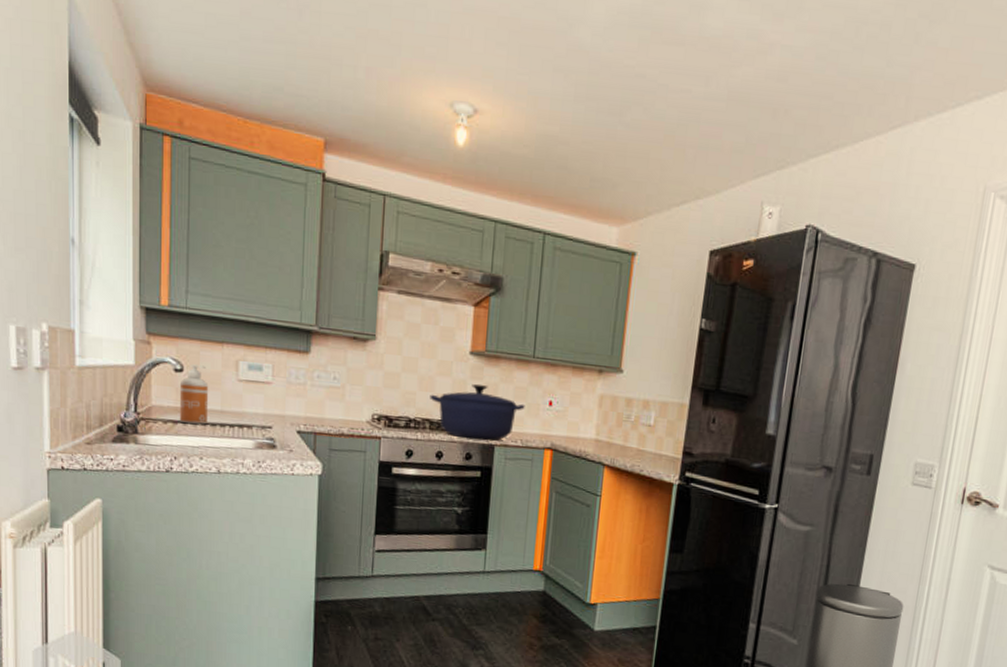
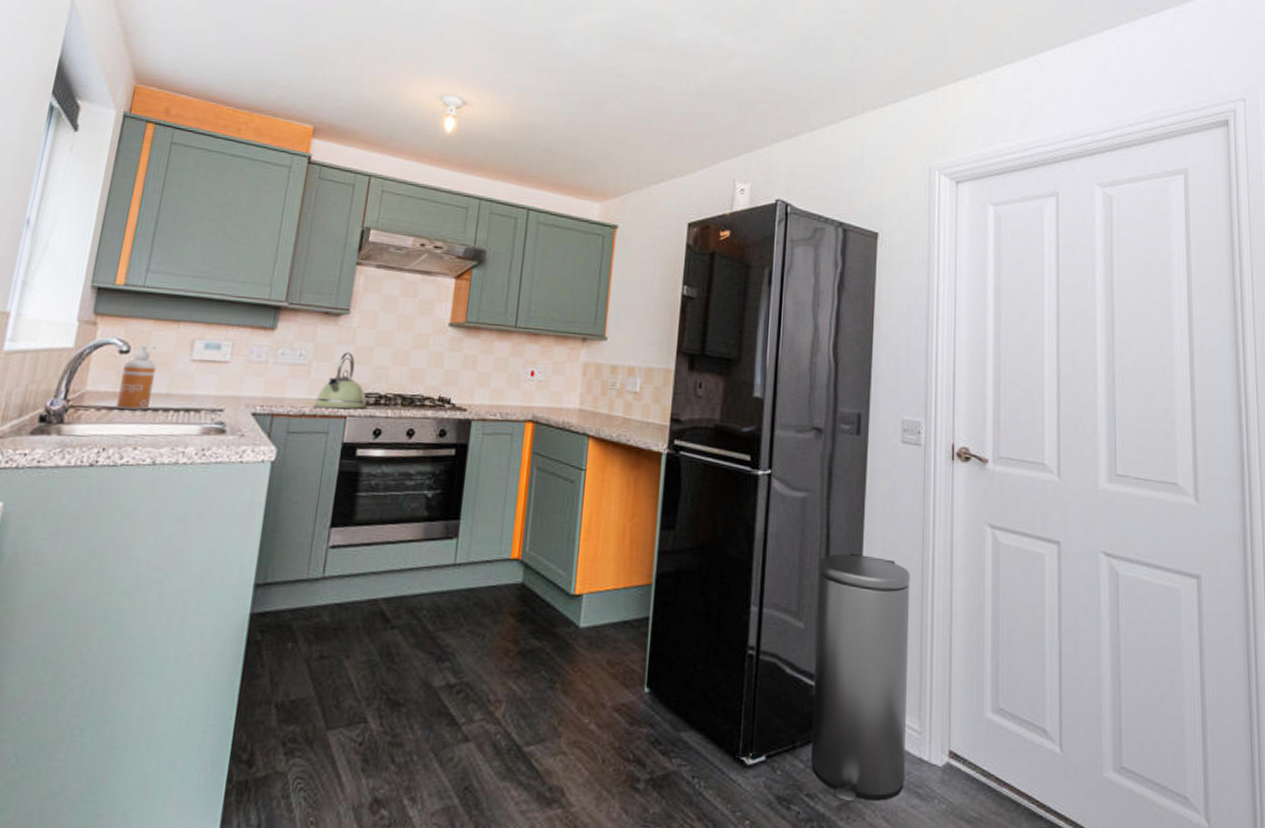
kettle: none [351,377,399,432] -> present [314,352,368,410]
cooking pot: present [430,383,525,441] -> none [403,355,506,415]

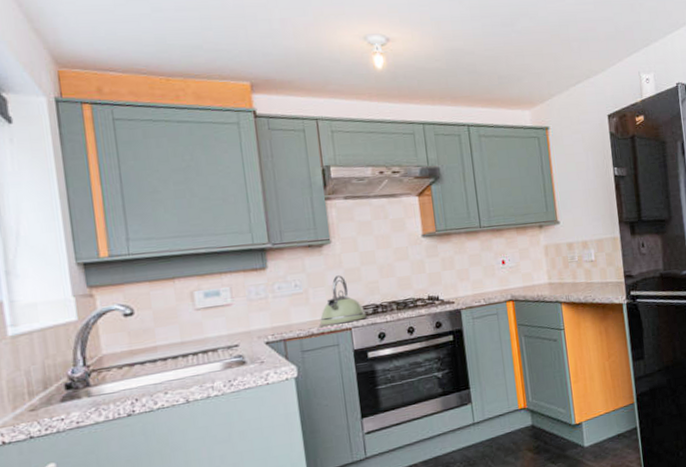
soap dispenser: present [115,345,157,410] -> none [131,304,168,364]

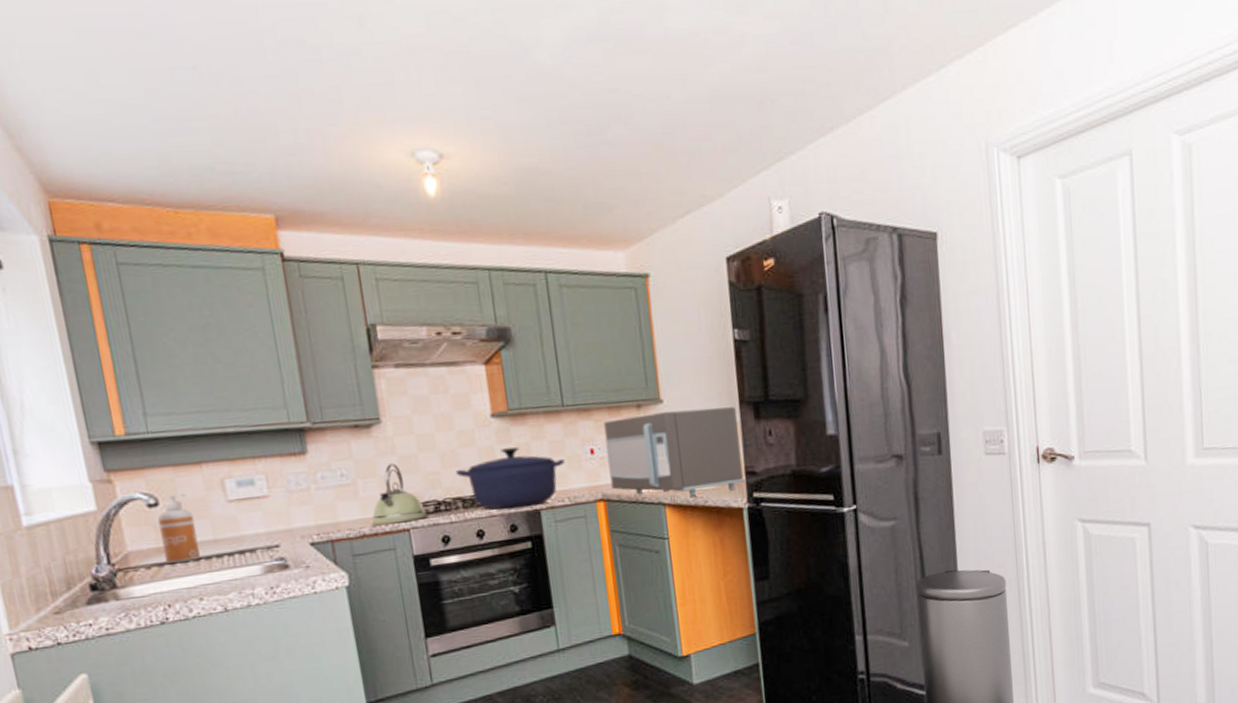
soap dispenser: none [131,304,168,364] -> present [157,493,200,564]
cooking pot: none [392,259,481,311] -> present [456,446,565,510]
microwave: none [512,226,624,296] -> present [603,406,745,497]

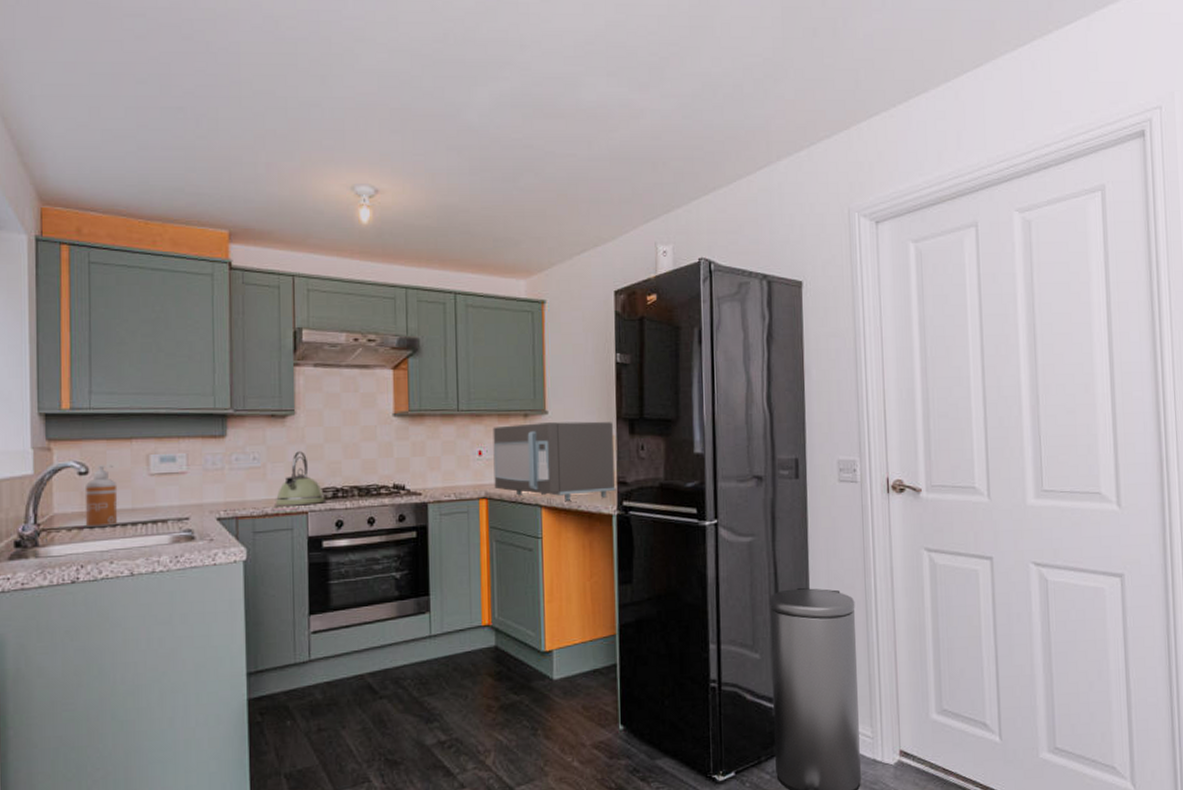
cooking pot: present [456,446,565,510] -> none [356,443,455,500]

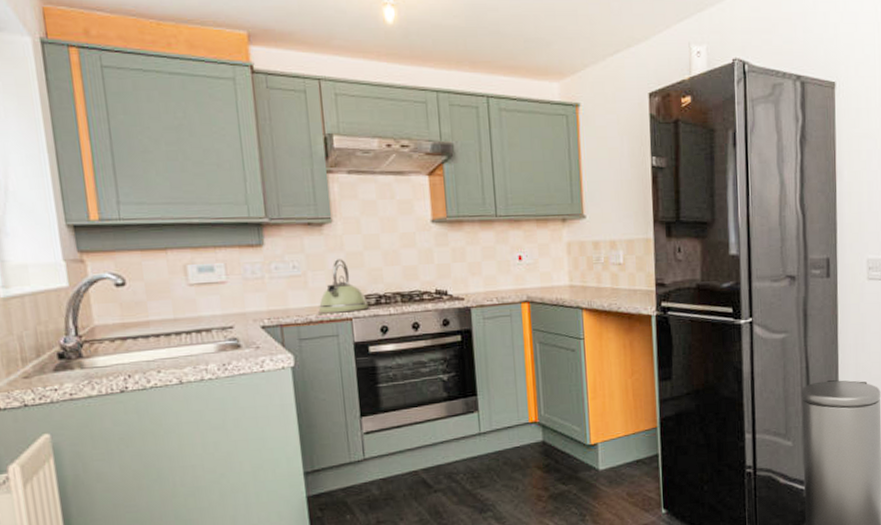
soap dispenser: present [84,465,118,528] -> none [123,275,160,339]
microwave: present [493,421,616,501] -> none [531,224,654,303]

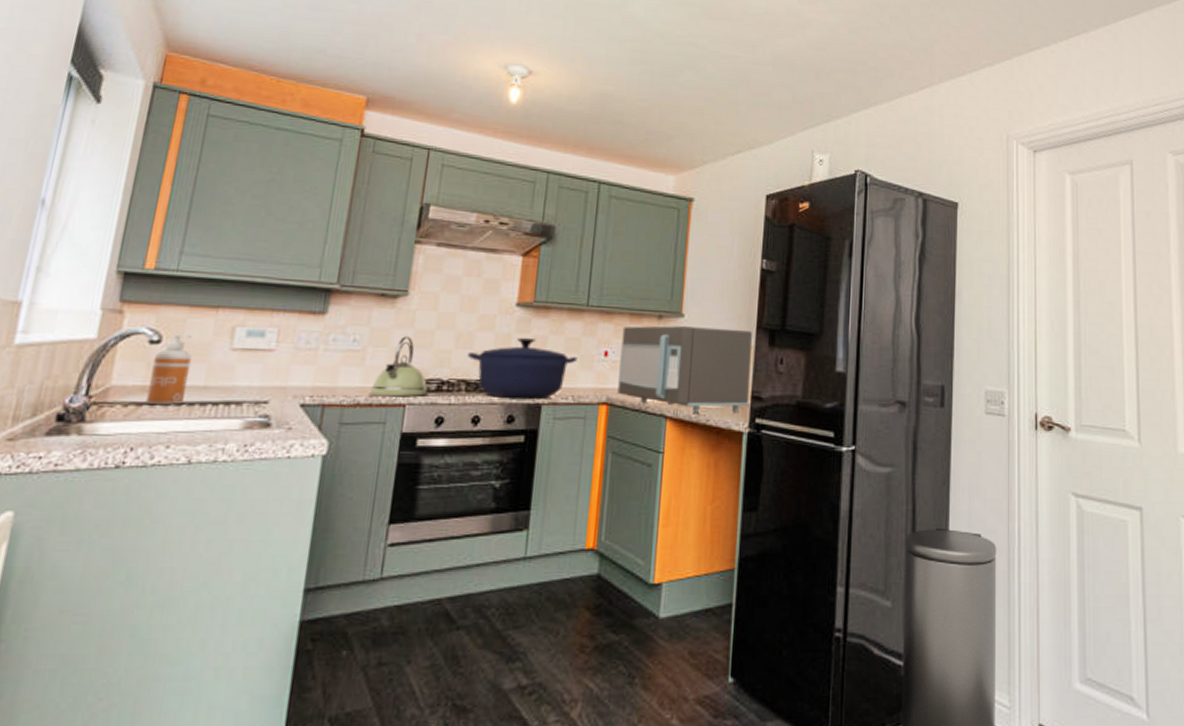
soap dispenser: none [123,275,160,339] -> present [145,334,193,406]
cooking pot: none [397,249,495,305] -> present [467,337,577,399]
microwave: none [531,224,654,303] -> present [617,325,753,413]

